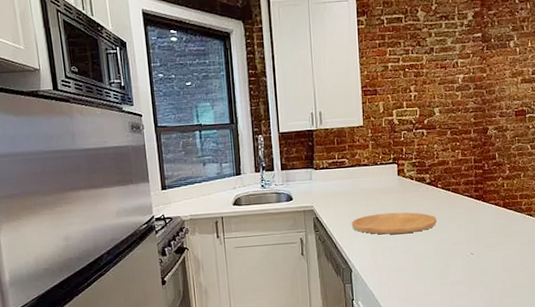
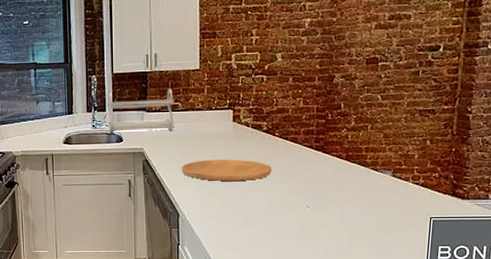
dish rack: none [276,145,342,194] -> present [108,88,174,134]

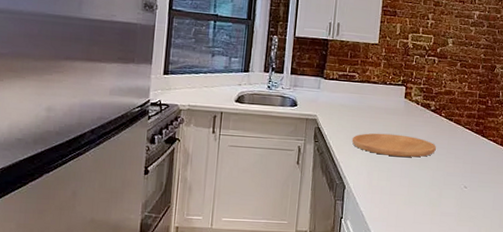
dish rack: present [108,88,174,134] -> none [284,54,352,102]

